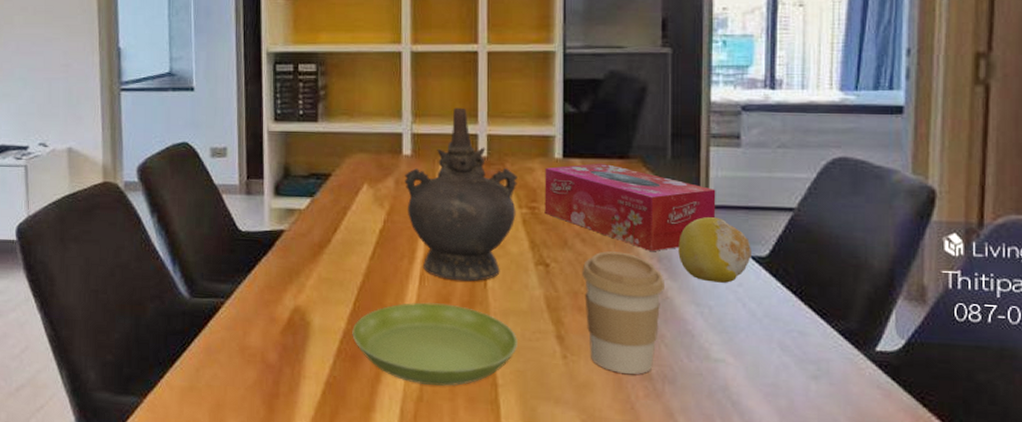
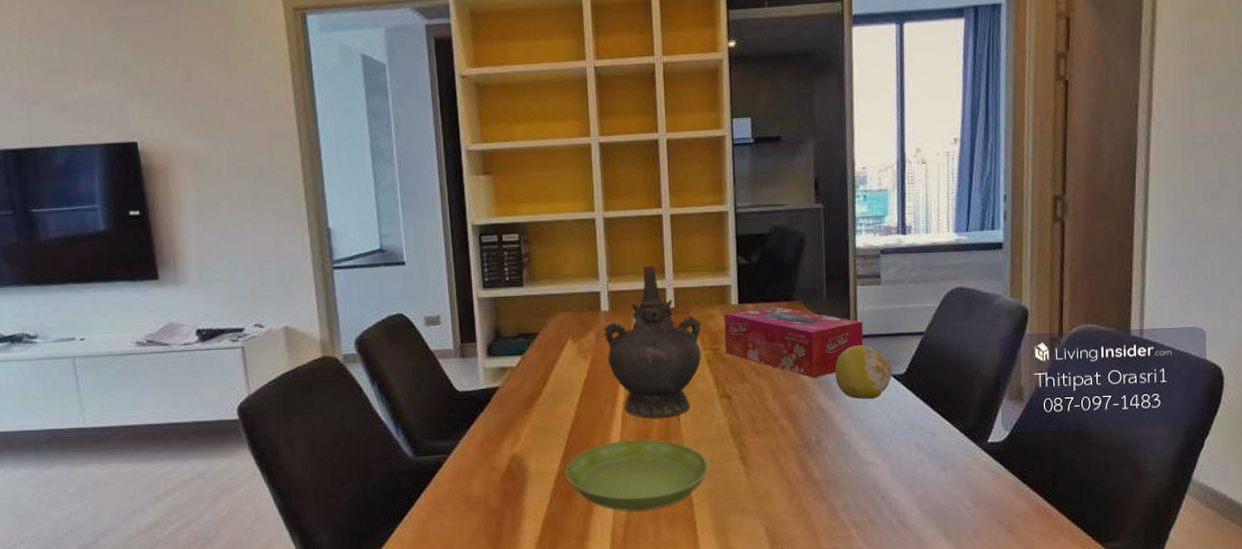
coffee cup: present [582,251,666,374] -> none [758,381,826,483]

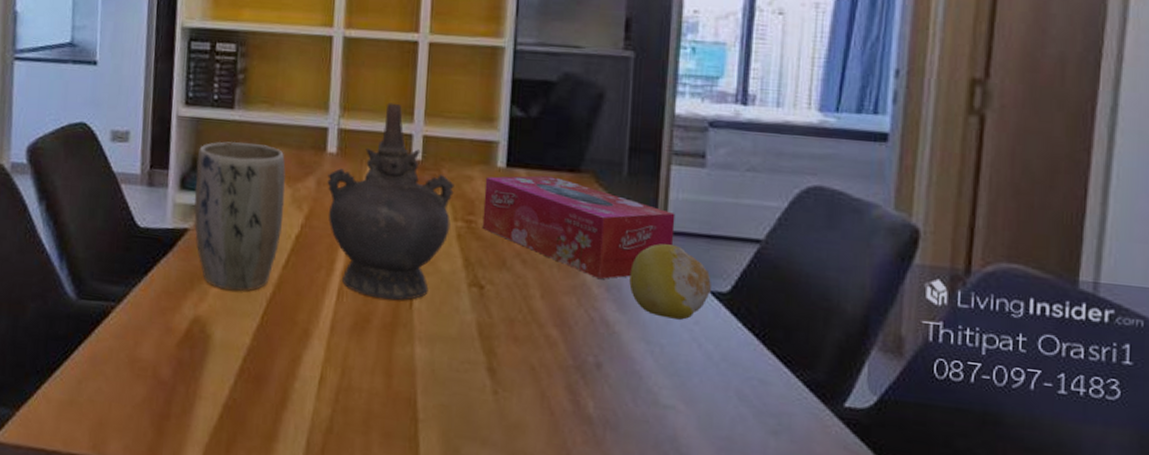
plant pot: none [498,312,573,431] -> present [194,141,286,291]
saucer: present [565,439,708,511] -> none [257,320,444,419]

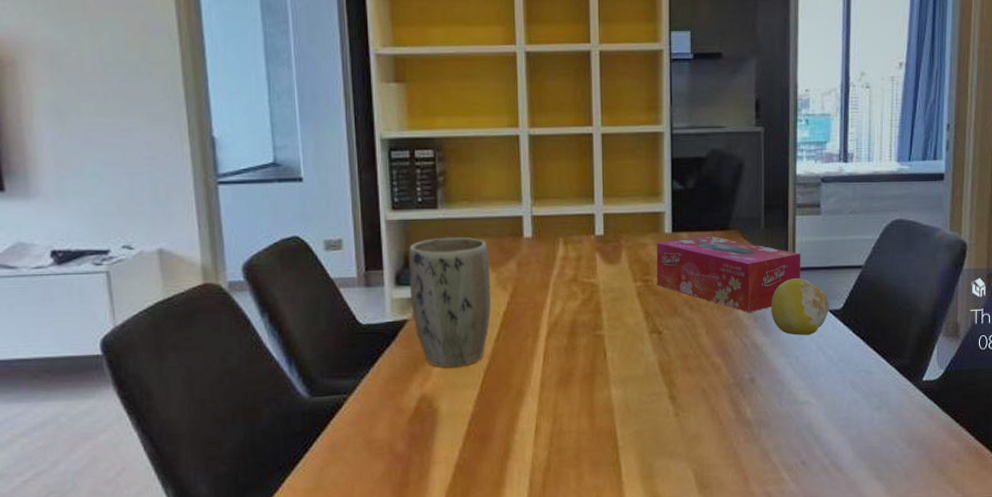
ceremonial vessel: present [327,102,454,301] -> none [526,189,632,355]

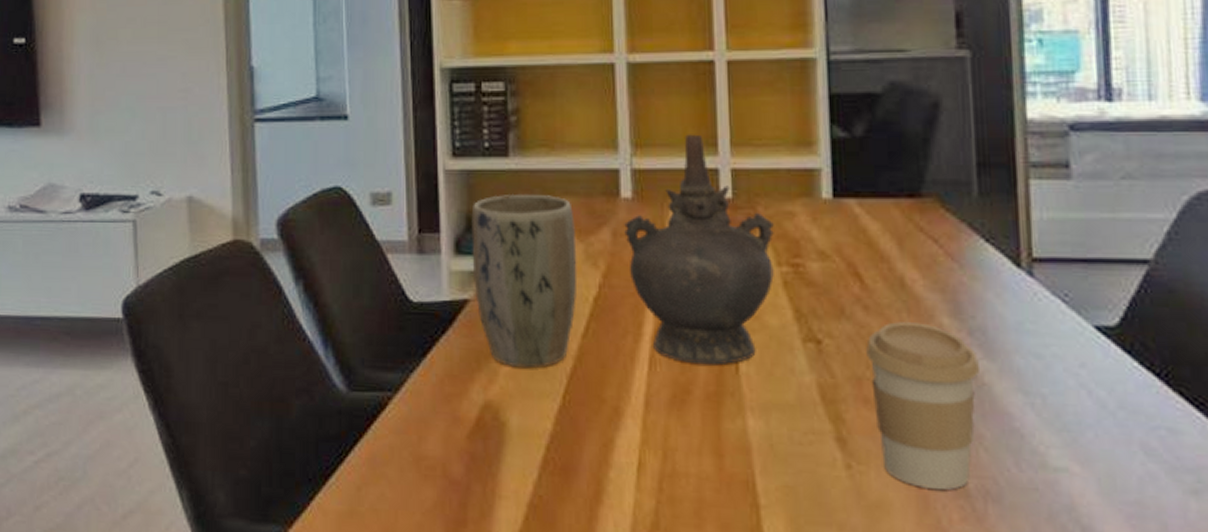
ceremonial vessel: none [526,189,632,355] -> present [624,134,774,366]
tissue box: present [656,235,801,312] -> none [809,203,1043,321]
coffee cup: none [691,315,761,423] -> present [866,322,981,490]
fruit: present [771,278,829,335] -> none [994,274,1095,363]

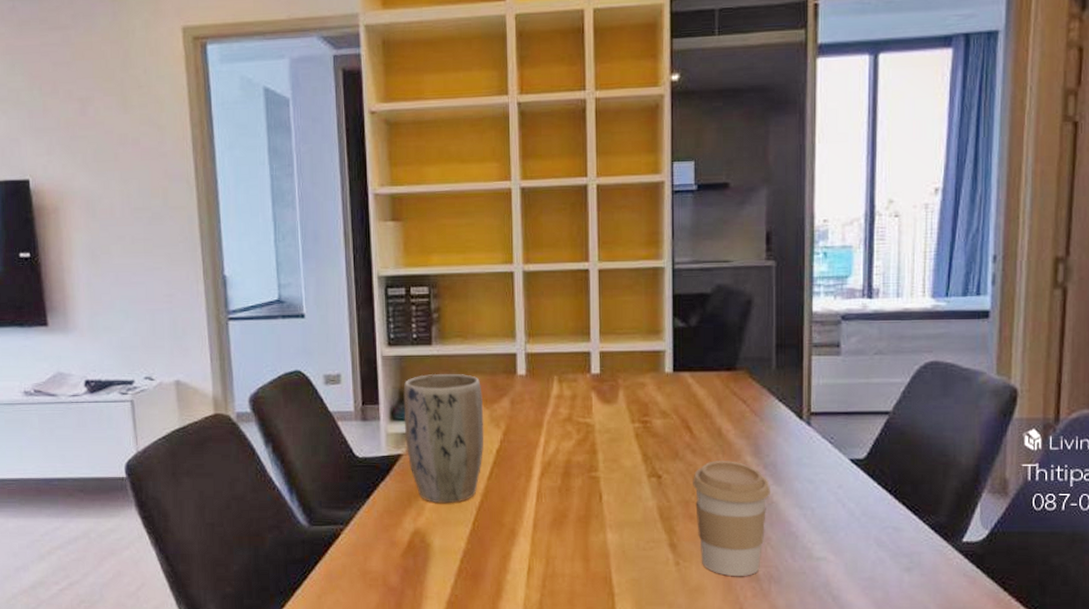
ceremonial vessel: present [624,134,774,366] -> none [520,326,630,496]

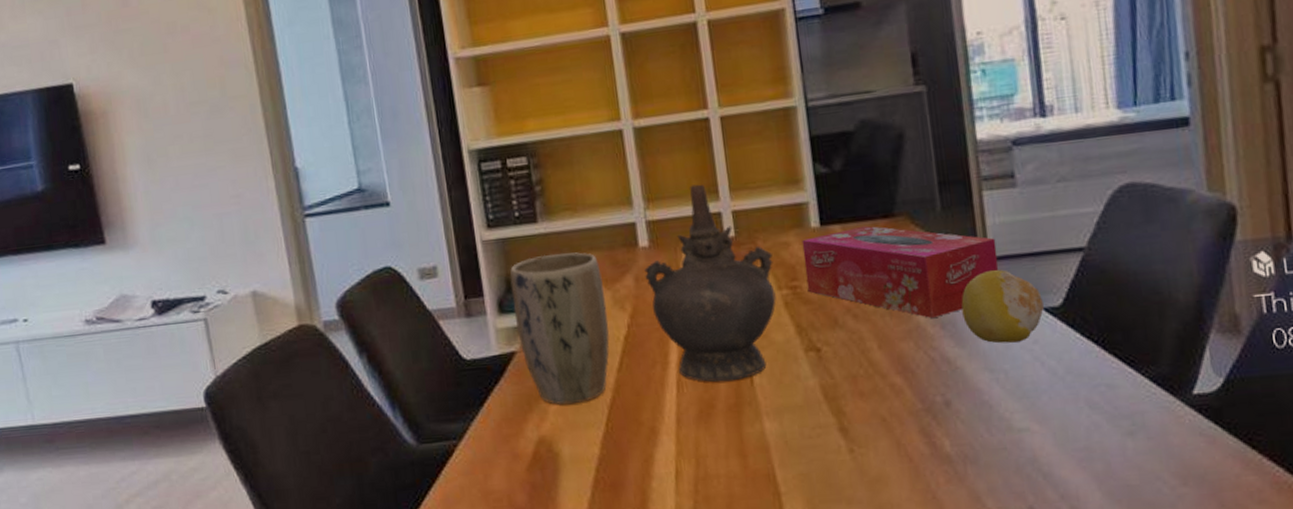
ceremonial vessel: none [520,326,630,496] -> present [644,184,776,382]
tissue box: none [656,375,818,458] -> present [801,225,999,318]
coffee cup: present [693,461,771,576] -> none [858,323,954,460]
fruit: none [783,424,850,485] -> present [961,270,1044,344]

